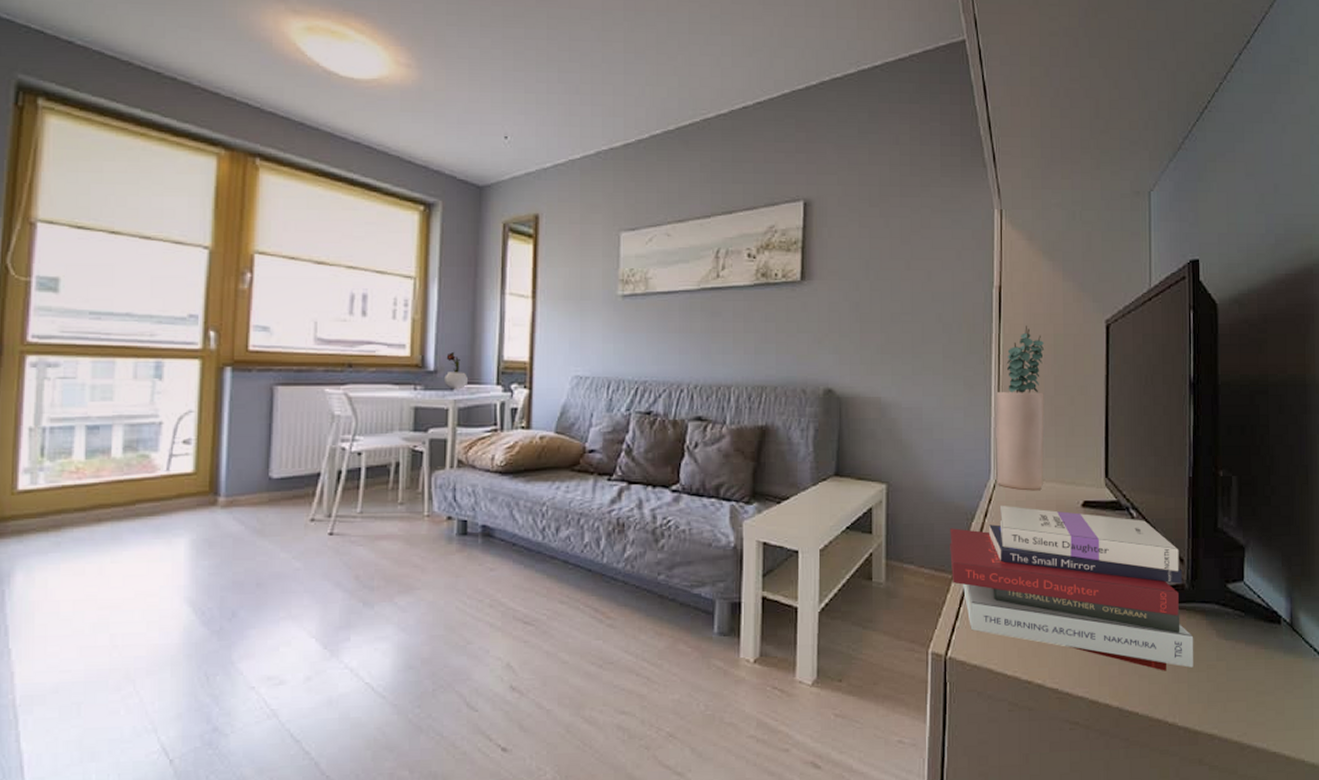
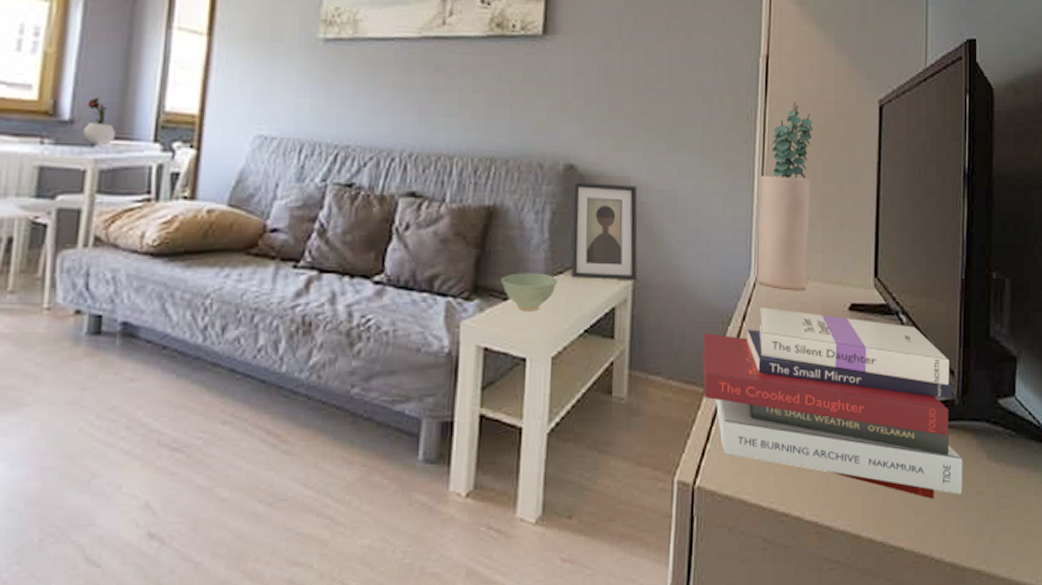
bowl: none [775,480,822,513] -> present [501,273,557,312]
picture frame: none [831,404,890,486] -> present [571,182,638,281]

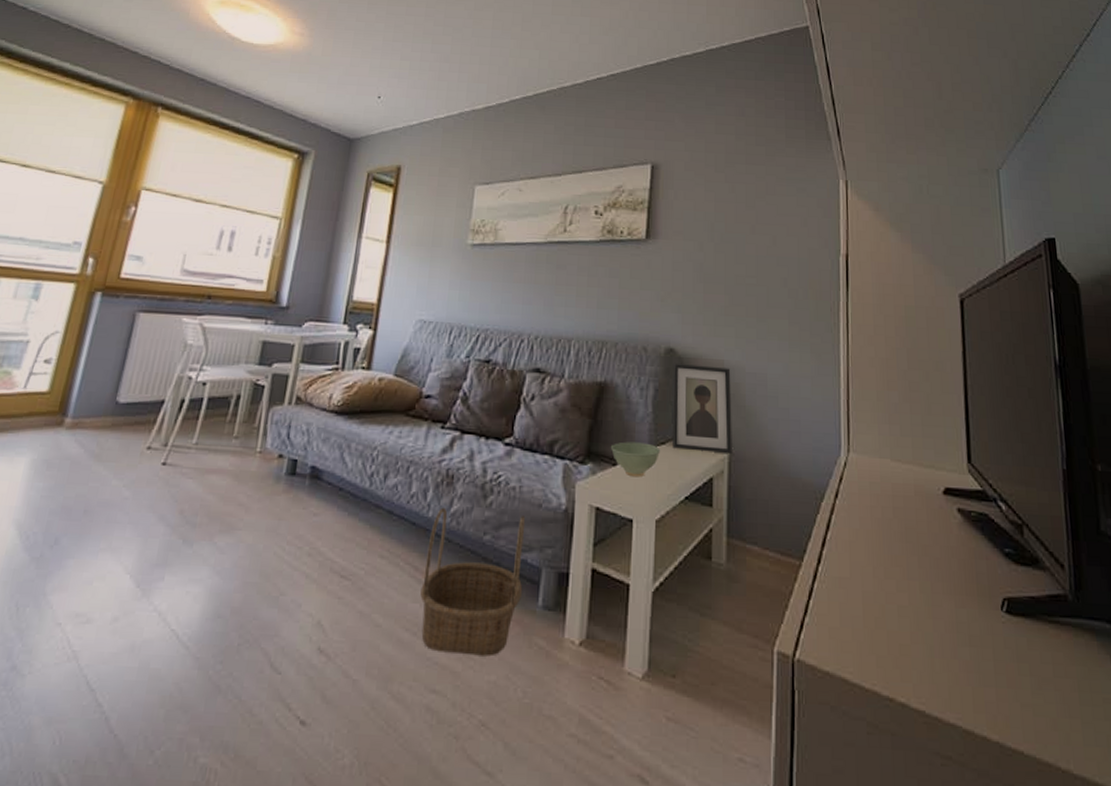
potted flower: present [83,96,117,146] -> none [294,289,318,327]
basket: none [275,360,402,521] -> present [420,507,526,657]
books: present [702,306,963,499] -> none [797,485,1086,701]
vase: present [757,100,813,291] -> none [845,294,899,472]

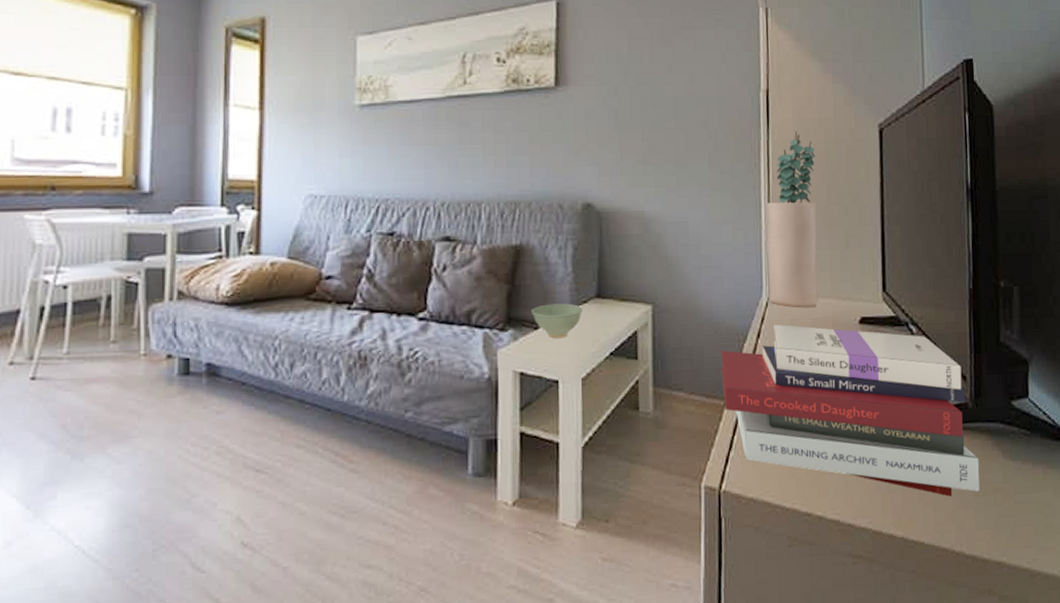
basket: present [420,507,526,657] -> none [344,389,451,530]
picture frame: present [672,364,732,455] -> none [591,218,655,307]
books: none [797,485,1086,701] -> present [721,324,980,497]
vase: none [845,294,899,472] -> present [766,130,819,308]

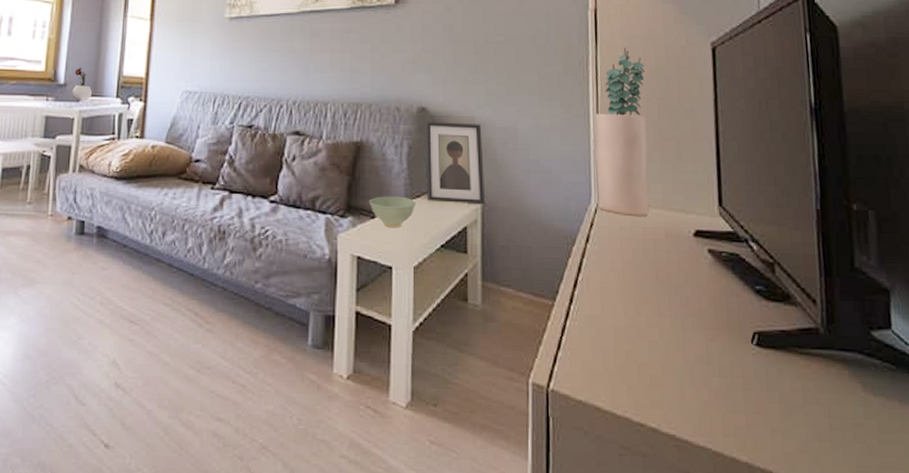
potted flower: none [162,170,189,213] -> present [72,67,93,101]
picture frame: none [591,218,655,307] -> present [425,122,485,205]
books: present [721,324,980,497] -> none [549,230,836,426]

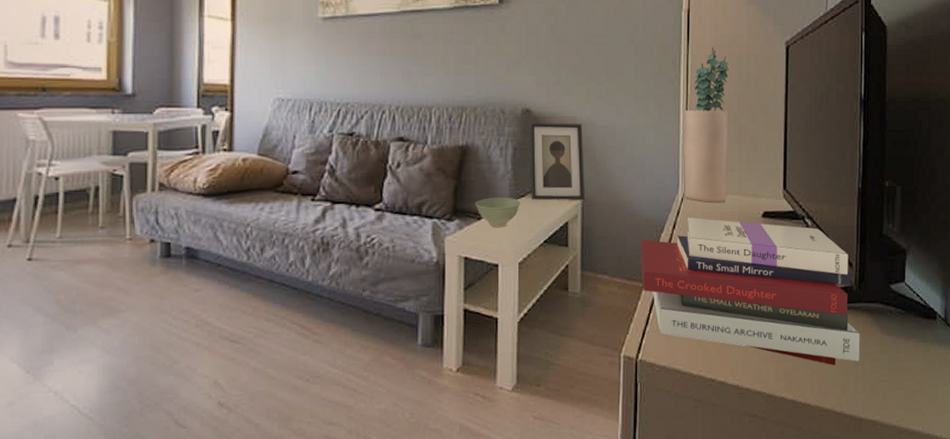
potted flower: present [72,67,93,101] -> none [143,74,168,113]
books: none [549,230,836,426] -> present [641,217,860,366]

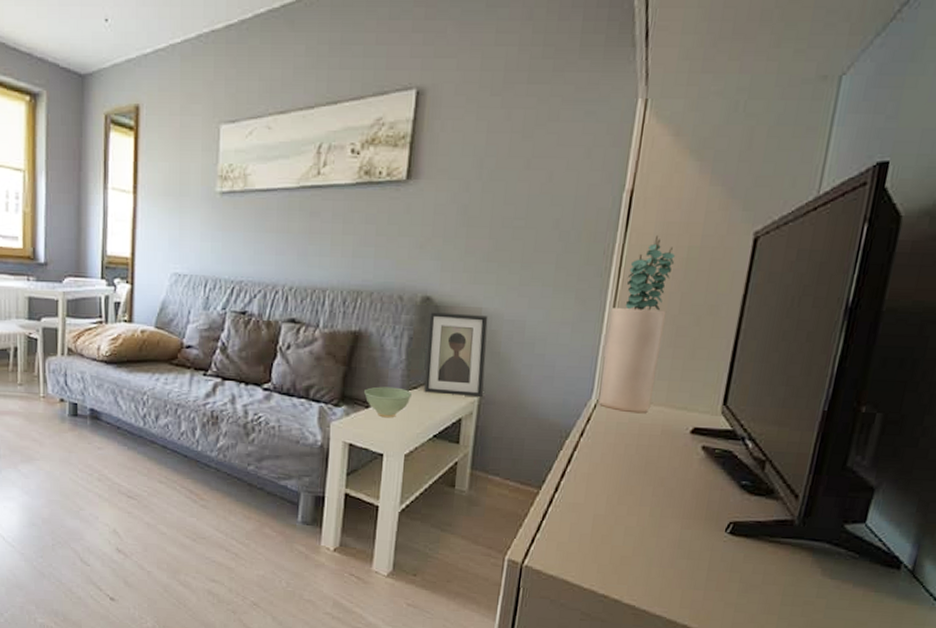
books: present [641,217,860,366] -> none [537,425,795,602]

